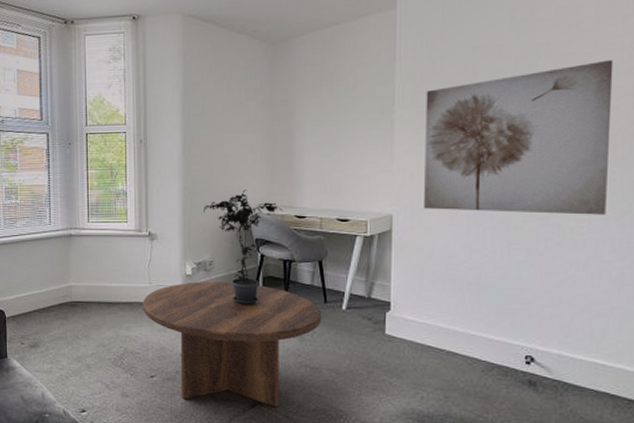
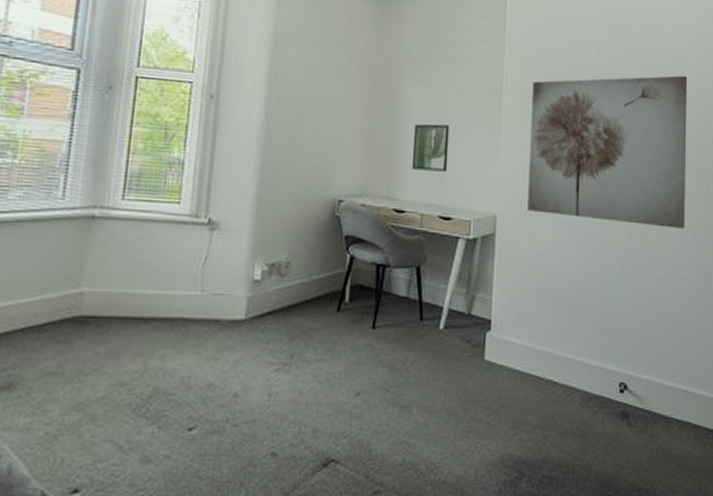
coffee table: present [142,282,322,407] -> none [187,290,417,464]
potted plant: present [204,189,282,305] -> none [284,172,380,323]
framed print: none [310,141,343,182] -> present [412,124,450,172]

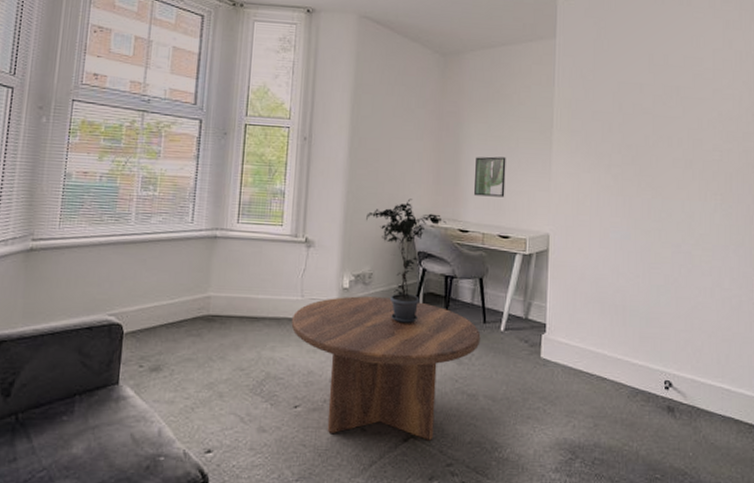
coffee table: none [187,290,417,464] -> present [291,296,481,441]
potted plant: none [284,172,380,323] -> present [366,198,446,324]
wall art: present [527,75,688,229] -> none [577,107,727,245]

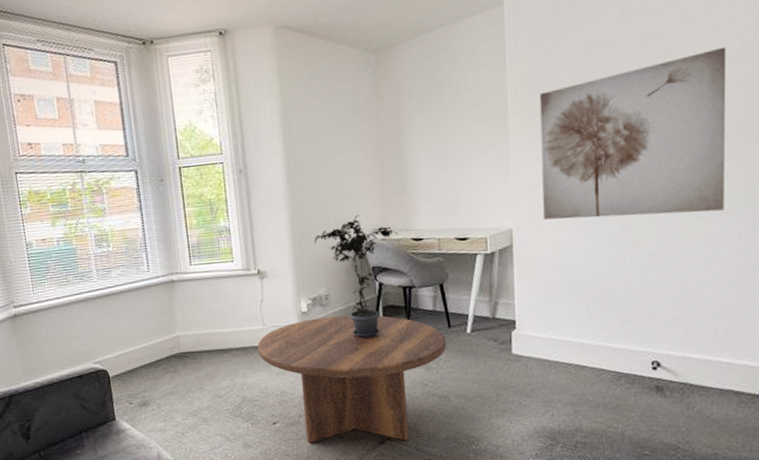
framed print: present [474,156,506,197] -> none [423,154,459,201]
wall art: none [577,107,727,245] -> present [539,47,726,220]

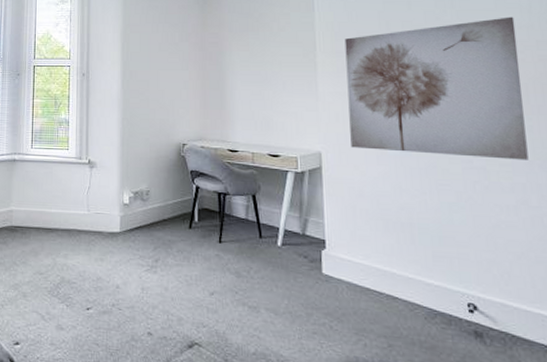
coffee table: present [257,315,447,443] -> none [80,211,258,349]
potted plant: present [314,215,398,339] -> none [141,123,216,237]

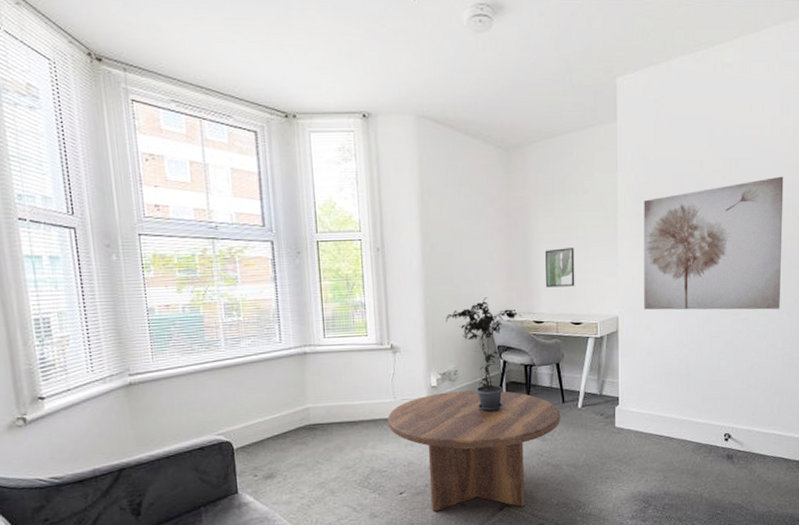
coffee table: none [80,211,258,349] -> present [387,390,561,511]
potted plant: none [141,123,216,237] -> present [446,297,522,412]
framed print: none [240,81,272,118] -> present [545,247,575,288]

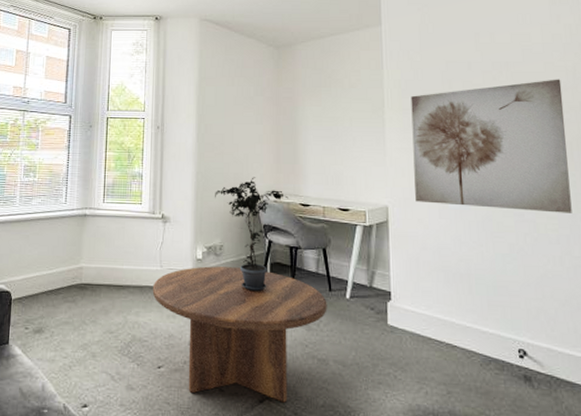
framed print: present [545,247,575,288] -> none [313,136,342,173]

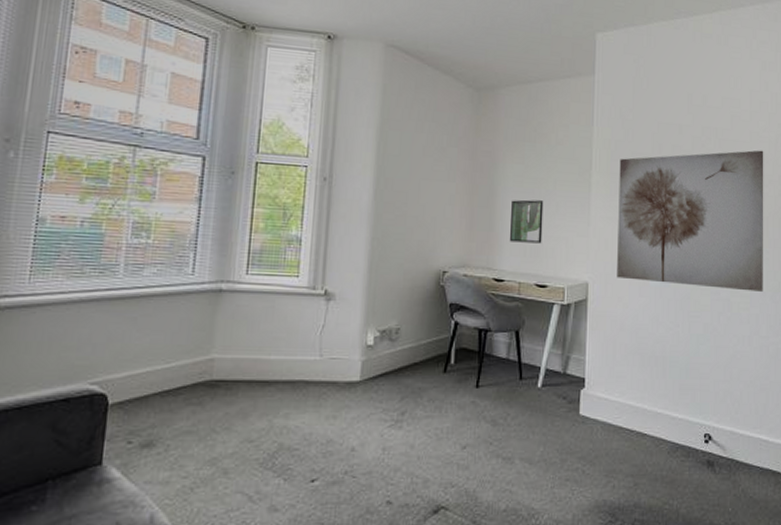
coffee table: present [152,266,327,403] -> none [308,354,517,511]
potted plant: present [215,177,288,292] -> none [393,245,480,383]
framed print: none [313,136,342,173] -> present [510,199,544,244]

